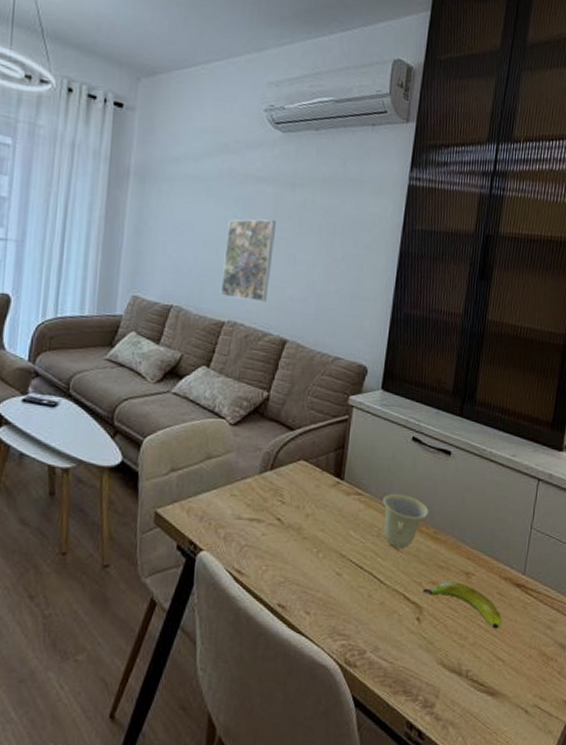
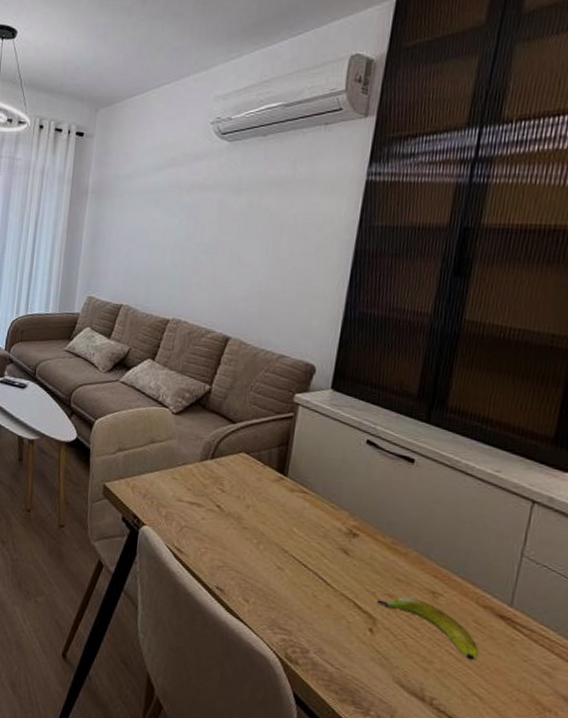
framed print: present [220,219,276,303] -> none [165,224,221,302]
cup: present [382,493,429,548] -> none [330,495,386,554]

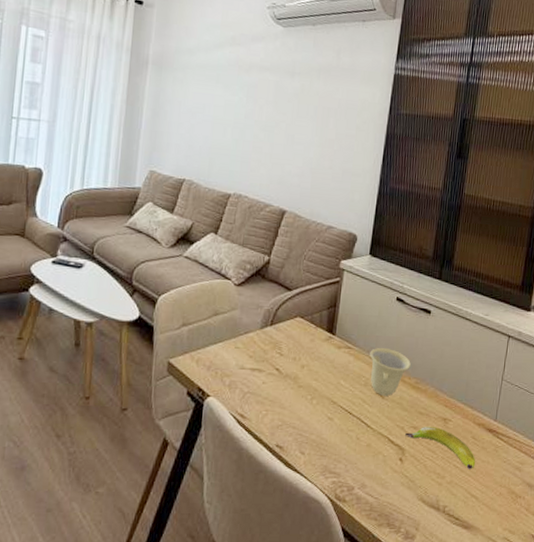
cup: none [330,495,386,554] -> present [369,347,411,396]

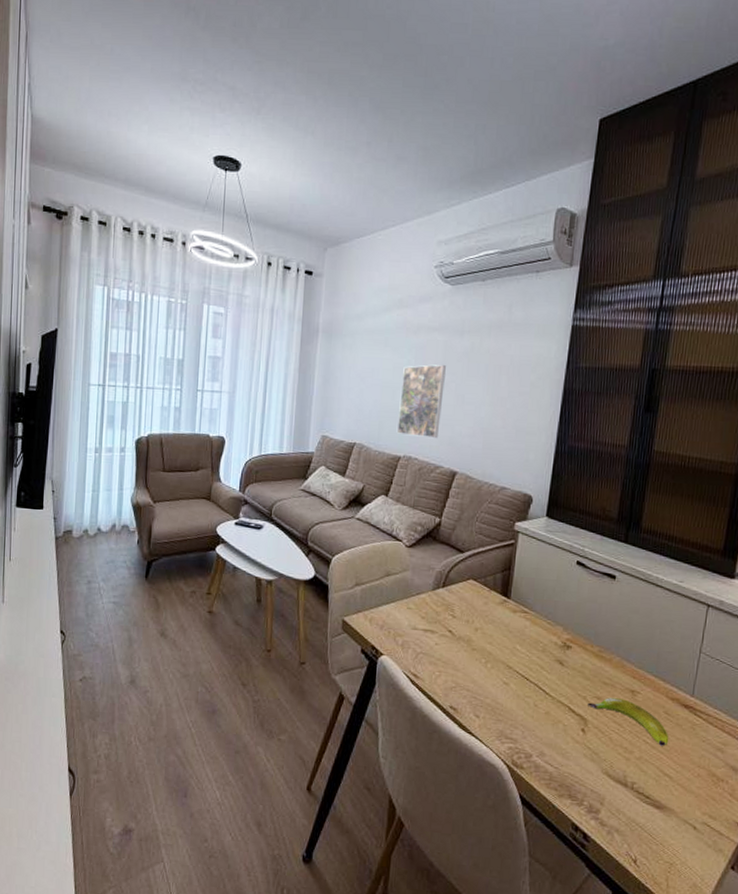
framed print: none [227,103,277,178] -> present [396,365,446,439]
cup: present [369,347,411,396] -> none [547,612,593,664]

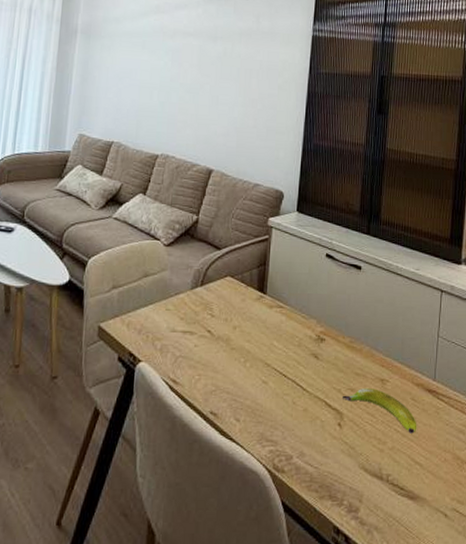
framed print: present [396,365,446,439] -> none [154,67,201,138]

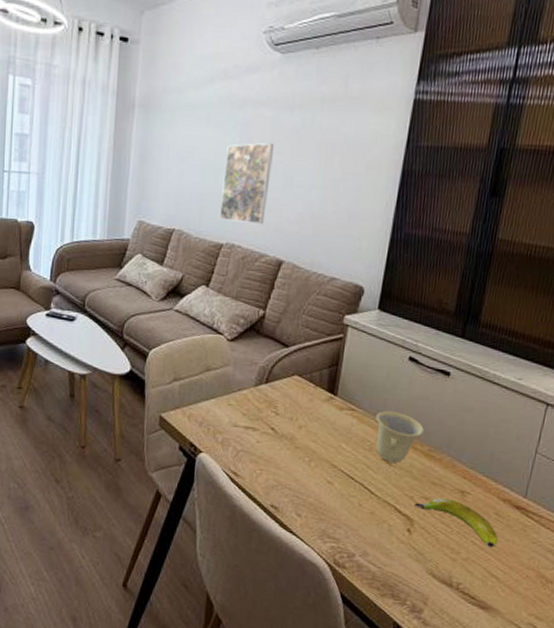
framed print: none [154,67,201,138] -> present [218,143,274,225]
cup: none [302,305,344,357] -> present [376,410,424,463]

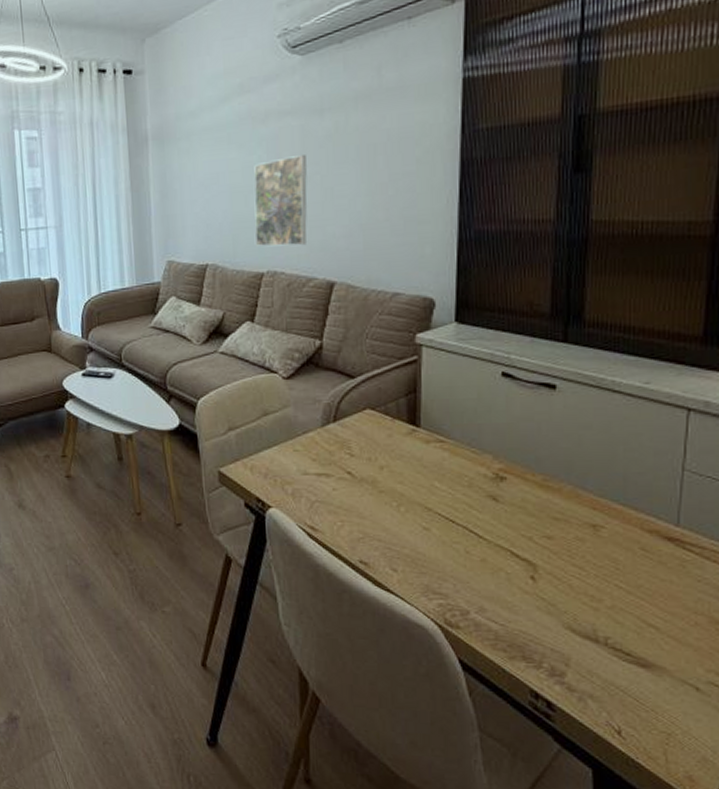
cup: present [376,410,424,463] -> none [471,437,533,498]
banana: present [415,497,499,548] -> none [536,534,650,591]

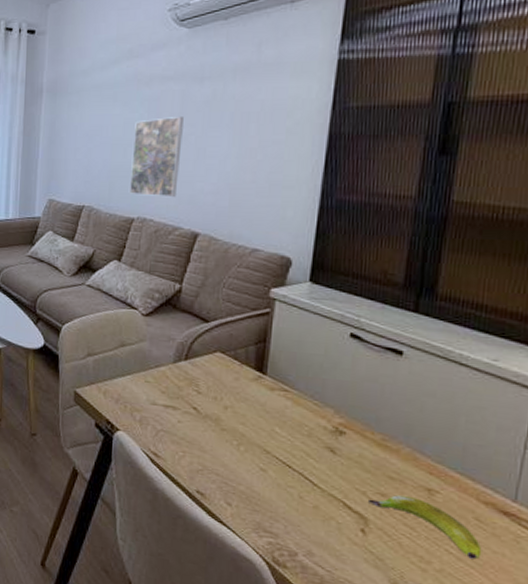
banana: none [536,534,650,591] -> present [369,495,482,560]

